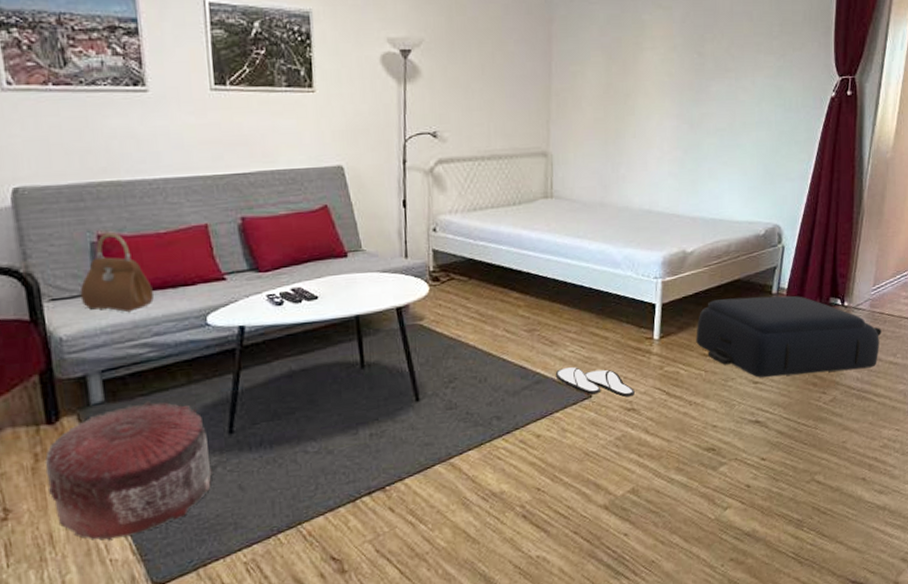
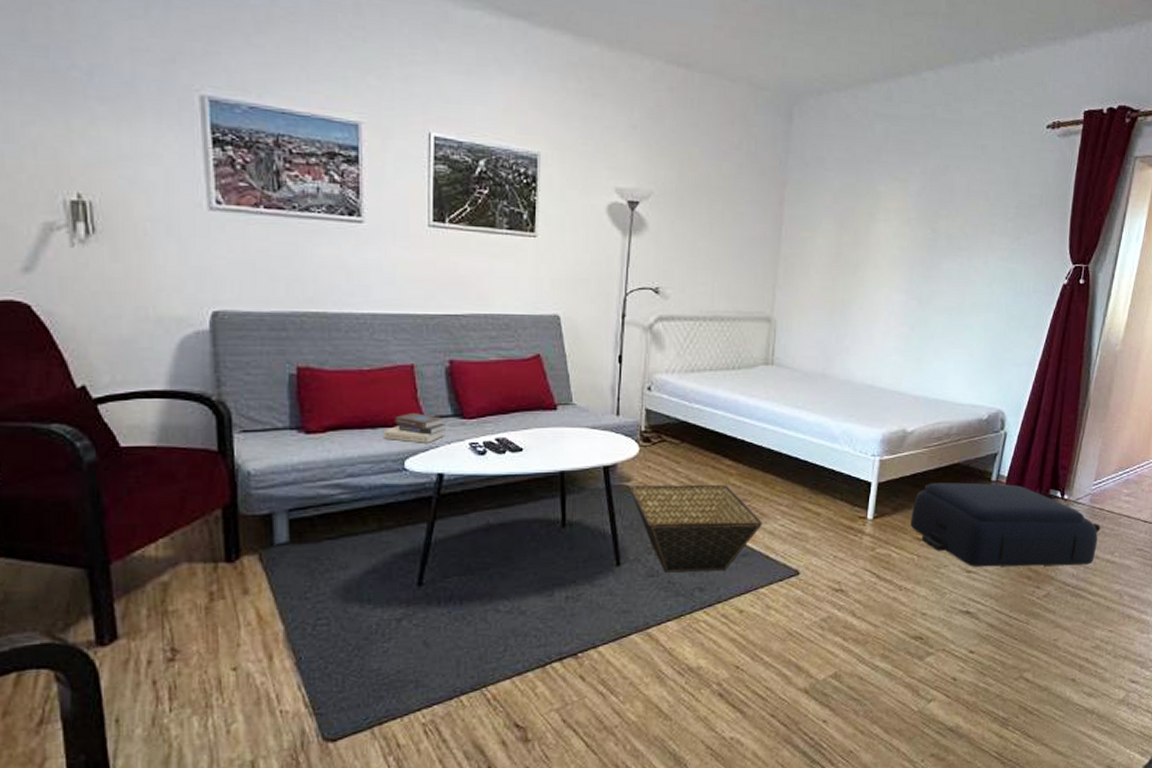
pouf: present [44,401,214,540] -> none [220,545,398,689]
handbag: present [79,233,154,313] -> none [273,366,350,451]
books: none [183,270,244,299] -> present [383,413,446,443]
basket: none [422,317,554,405] -> present [629,484,764,573]
slippers: present [555,367,635,397] -> none [763,542,844,576]

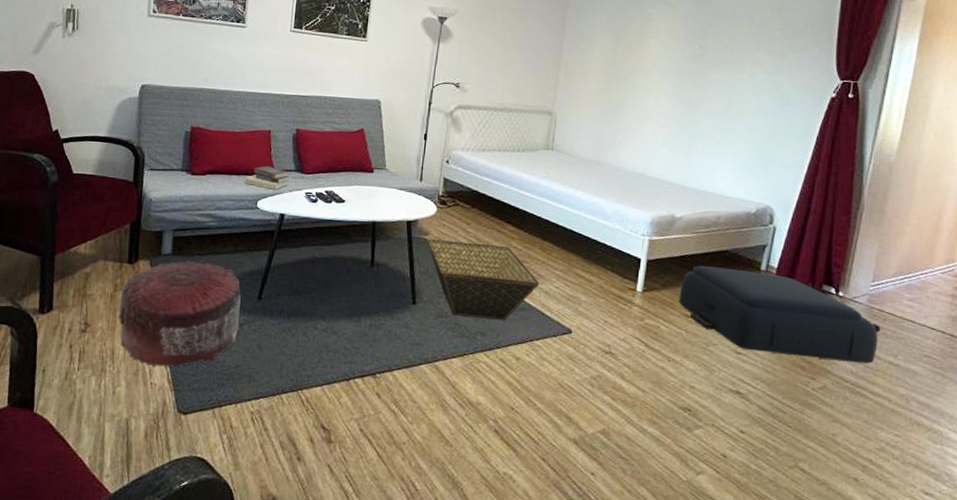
pouf: none [220,545,398,689] -> present [118,260,241,367]

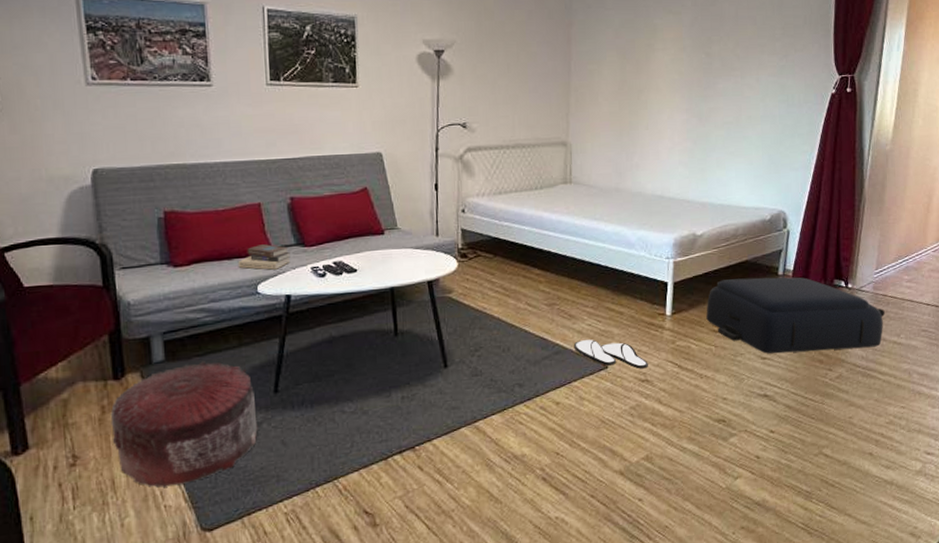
basket: present [426,239,540,321] -> none [451,292,572,372]
slippers: none [539,301,614,340] -> present [573,339,648,368]

